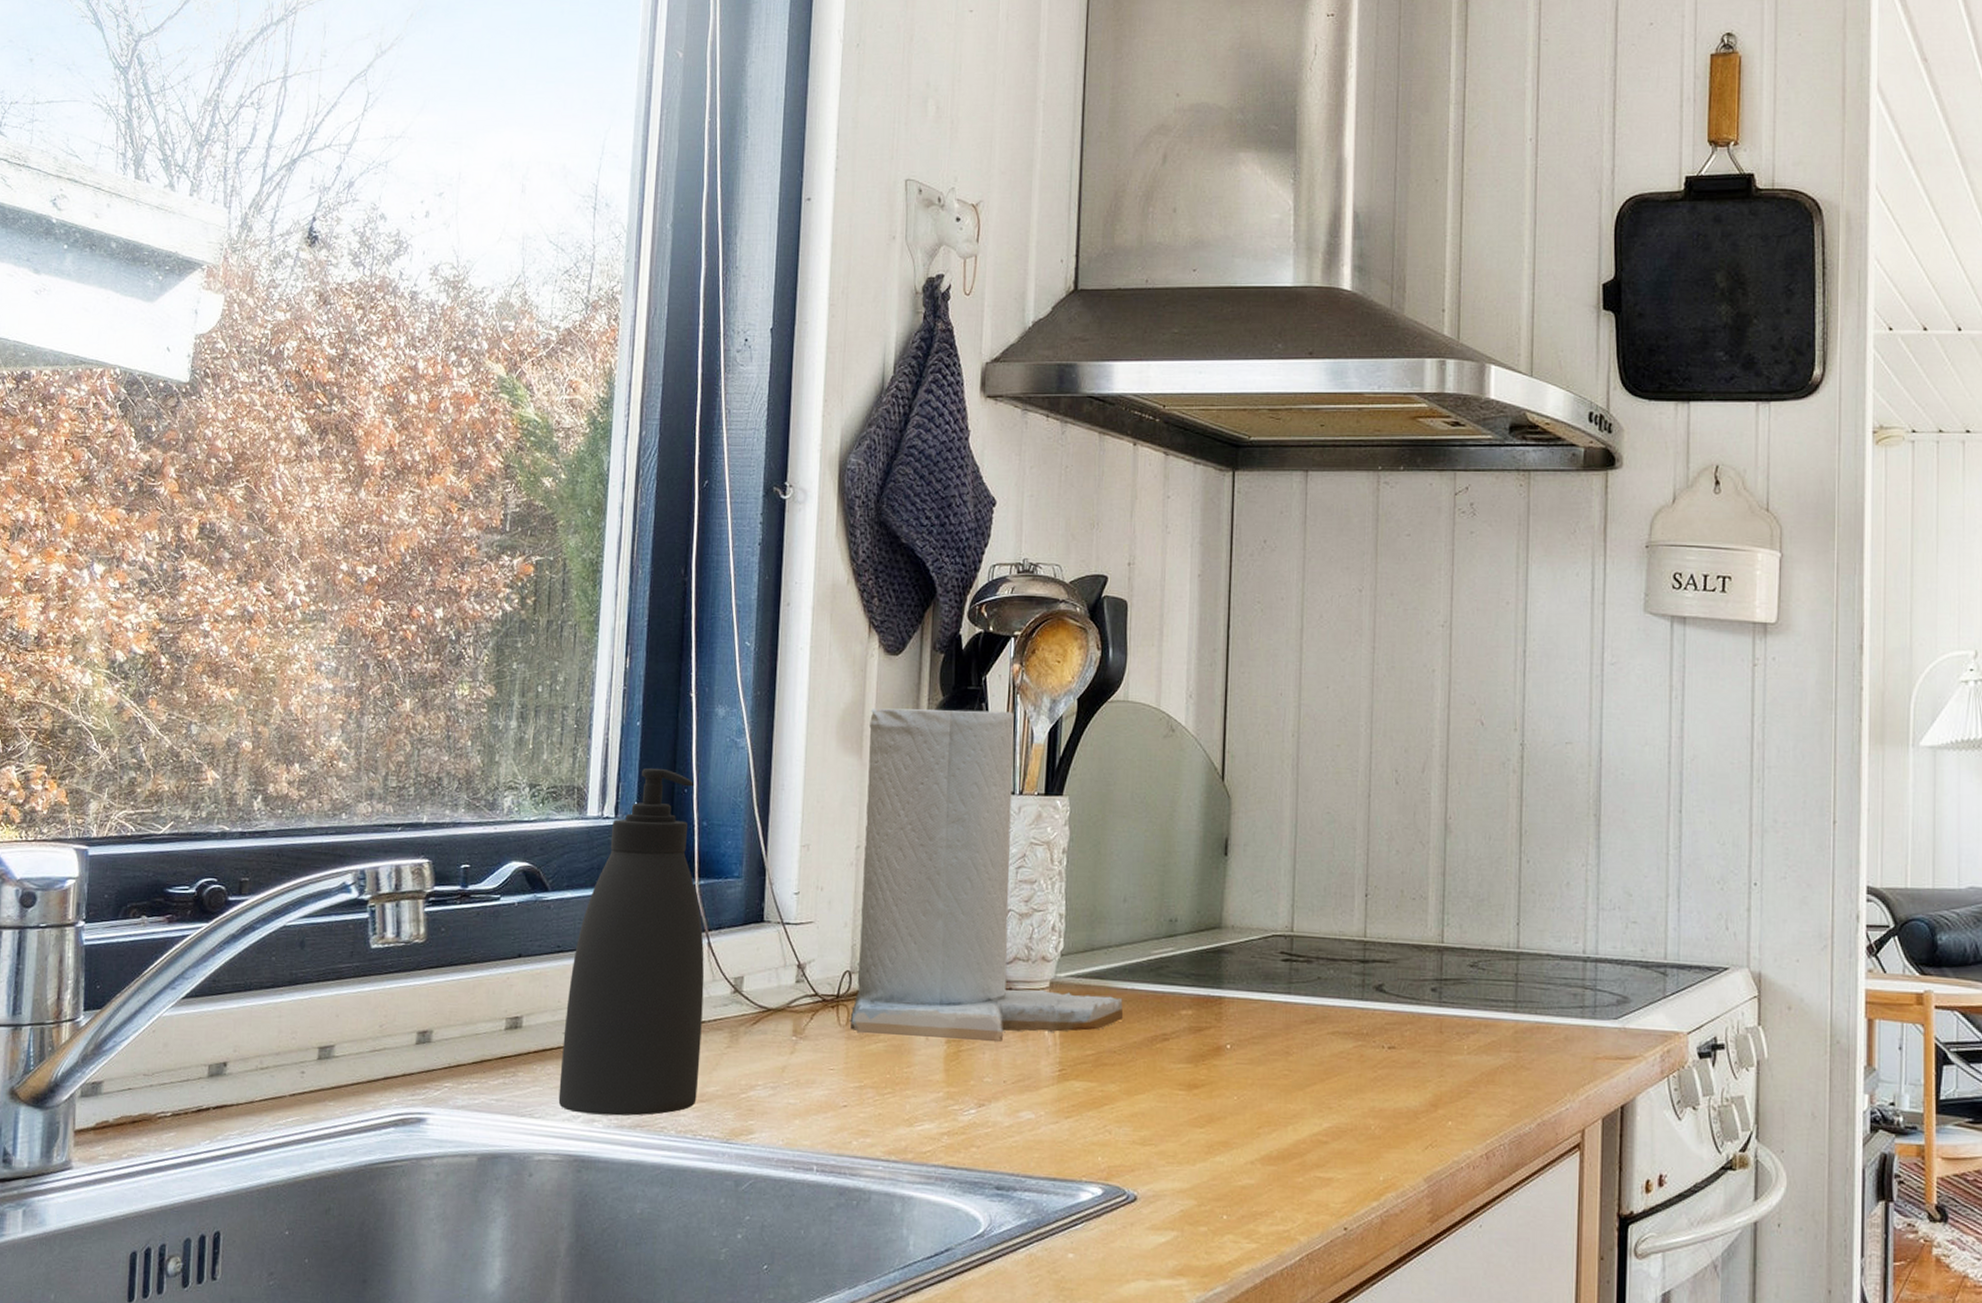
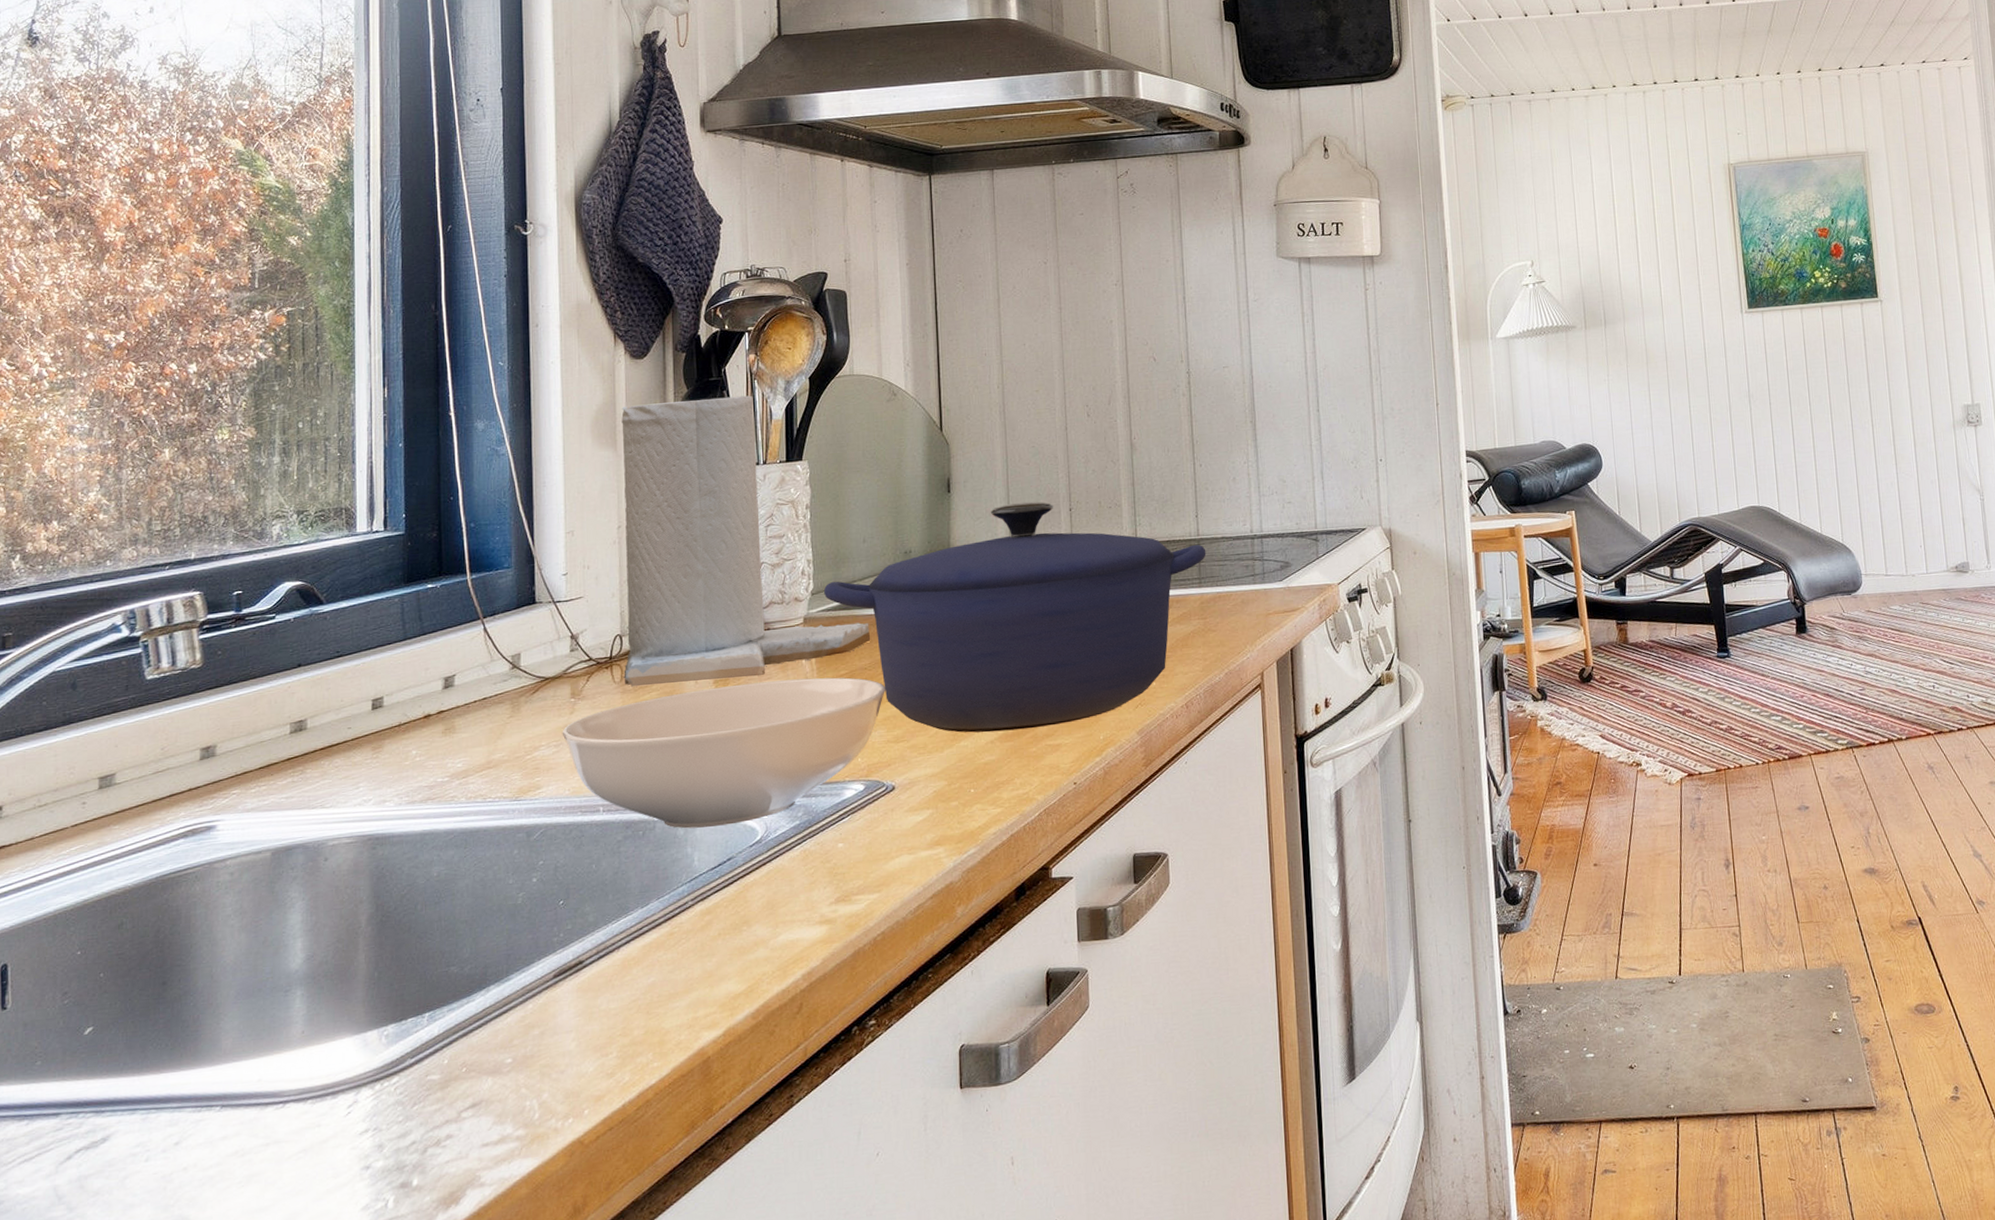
soap dispenser: present [558,768,705,1116] -> none [348,482,485,797]
bowl: none [780,1048,1136,1211] -> present [562,677,886,829]
cooking pot: none [1075,878,1526,1155] -> present [824,501,1206,733]

